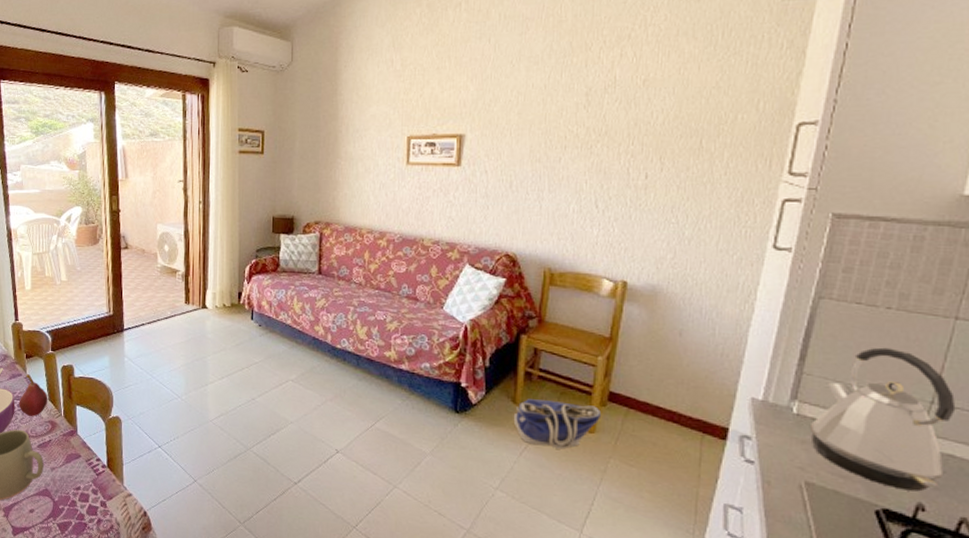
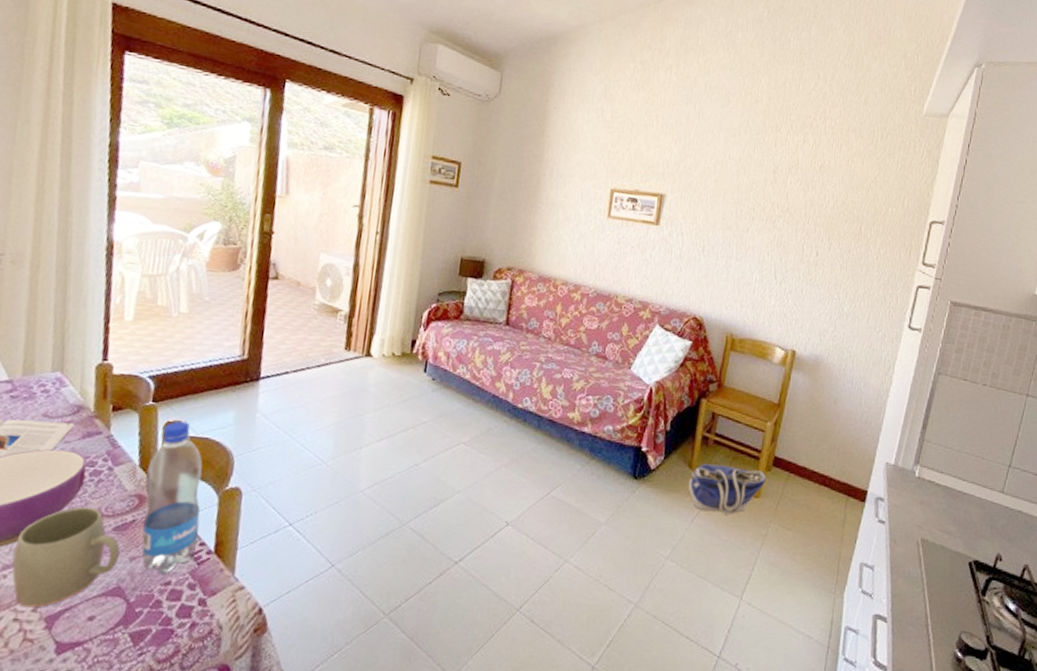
fruit: present [19,374,48,416] -> none [91,432,139,489]
bottle: none [54,365,95,481] -> present [141,421,203,574]
kettle: present [809,347,956,492] -> none [926,418,1025,544]

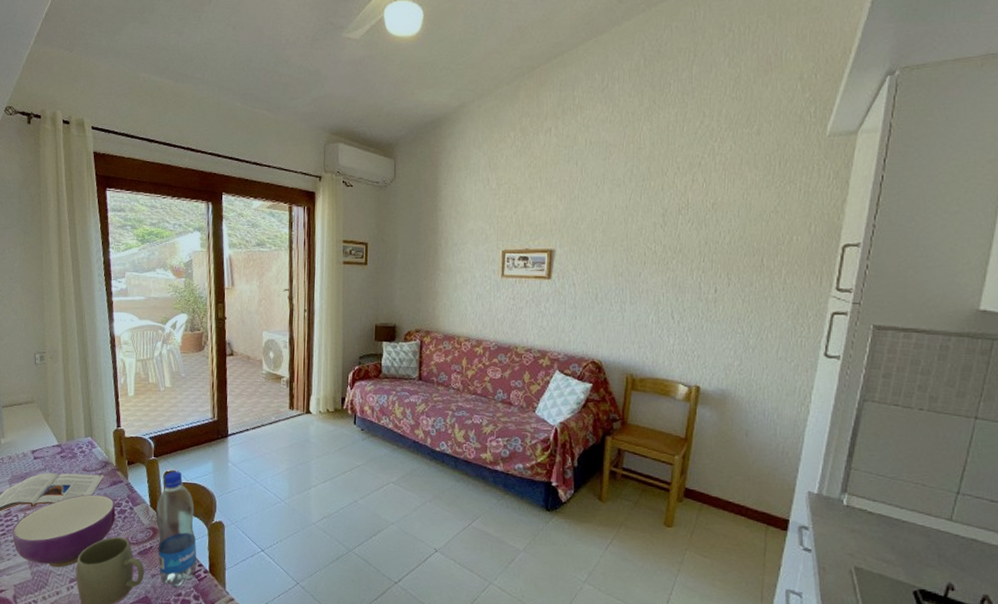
tote bag: present [688,464,766,515] -> none [599,496,678,543]

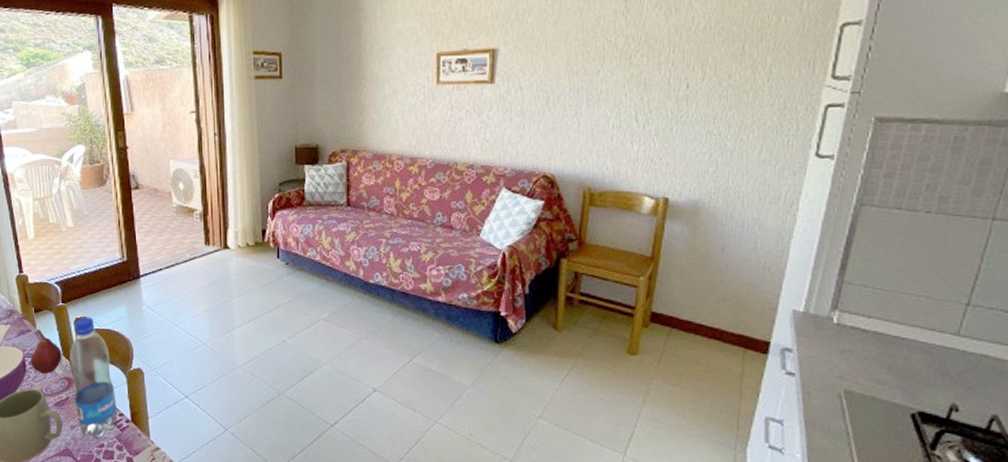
fruit: none [119,481,150,523] -> present [30,329,62,374]

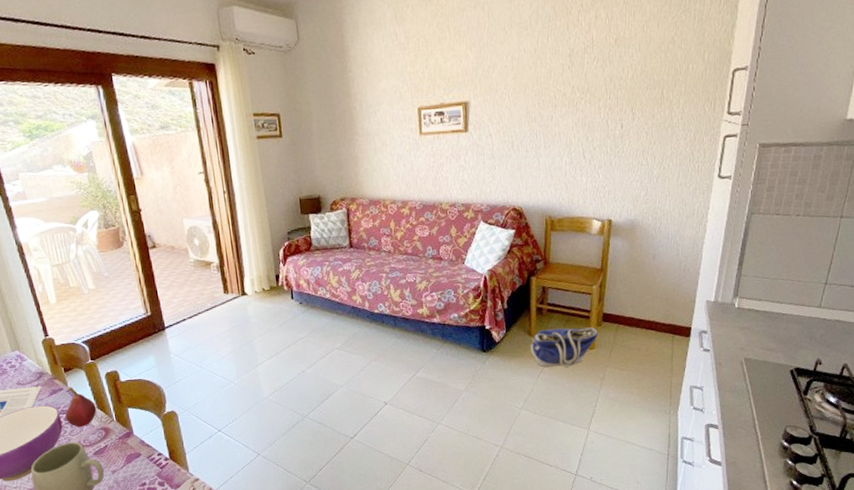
bottle: present [69,317,118,439] -> none [103,370,156,479]
tote bag: none [554,324,643,374] -> present [530,327,598,367]

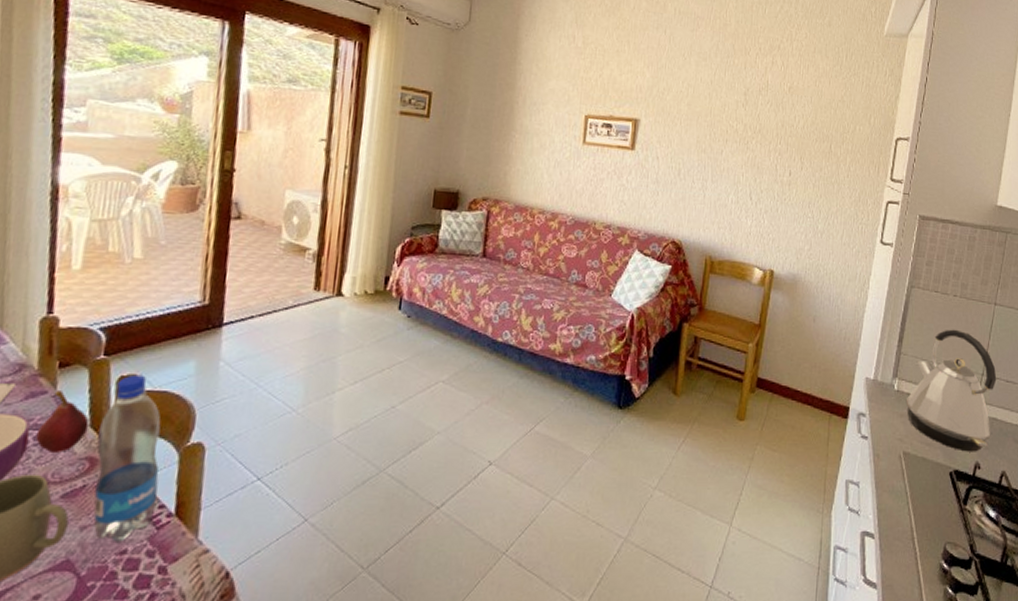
bottle: none [103,370,156,479] -> present [93,374,161,542]
tote bag: present [530,327,598,367] -> none [673,389,750,440]
kettle: none [746,246,841,352] -> present [905,329,997,452]

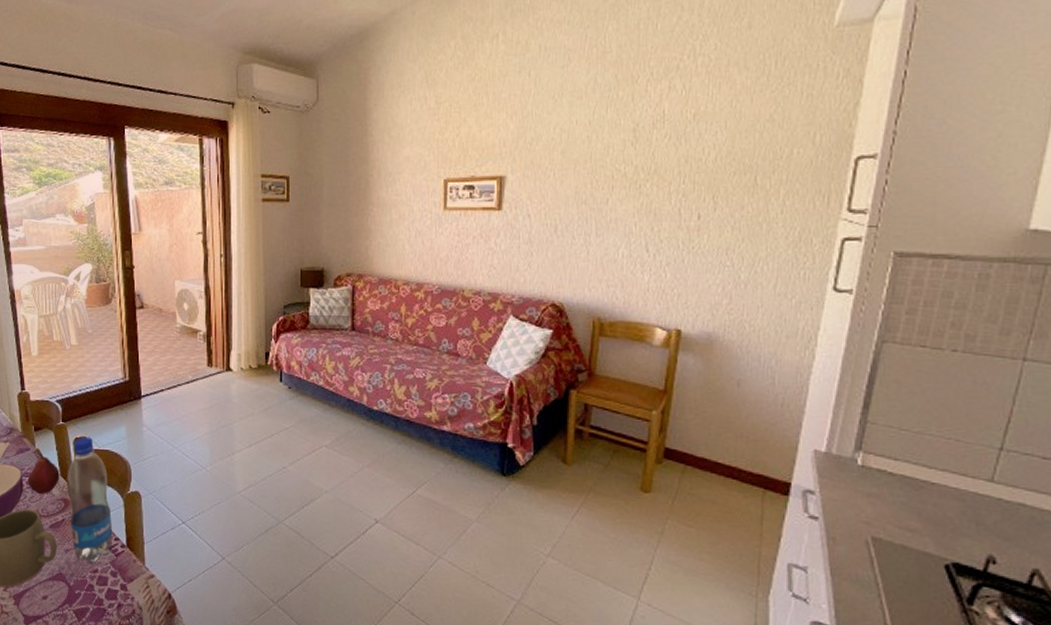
kettle: present [905,329,997,452] -> none [875,392,1026,543]

